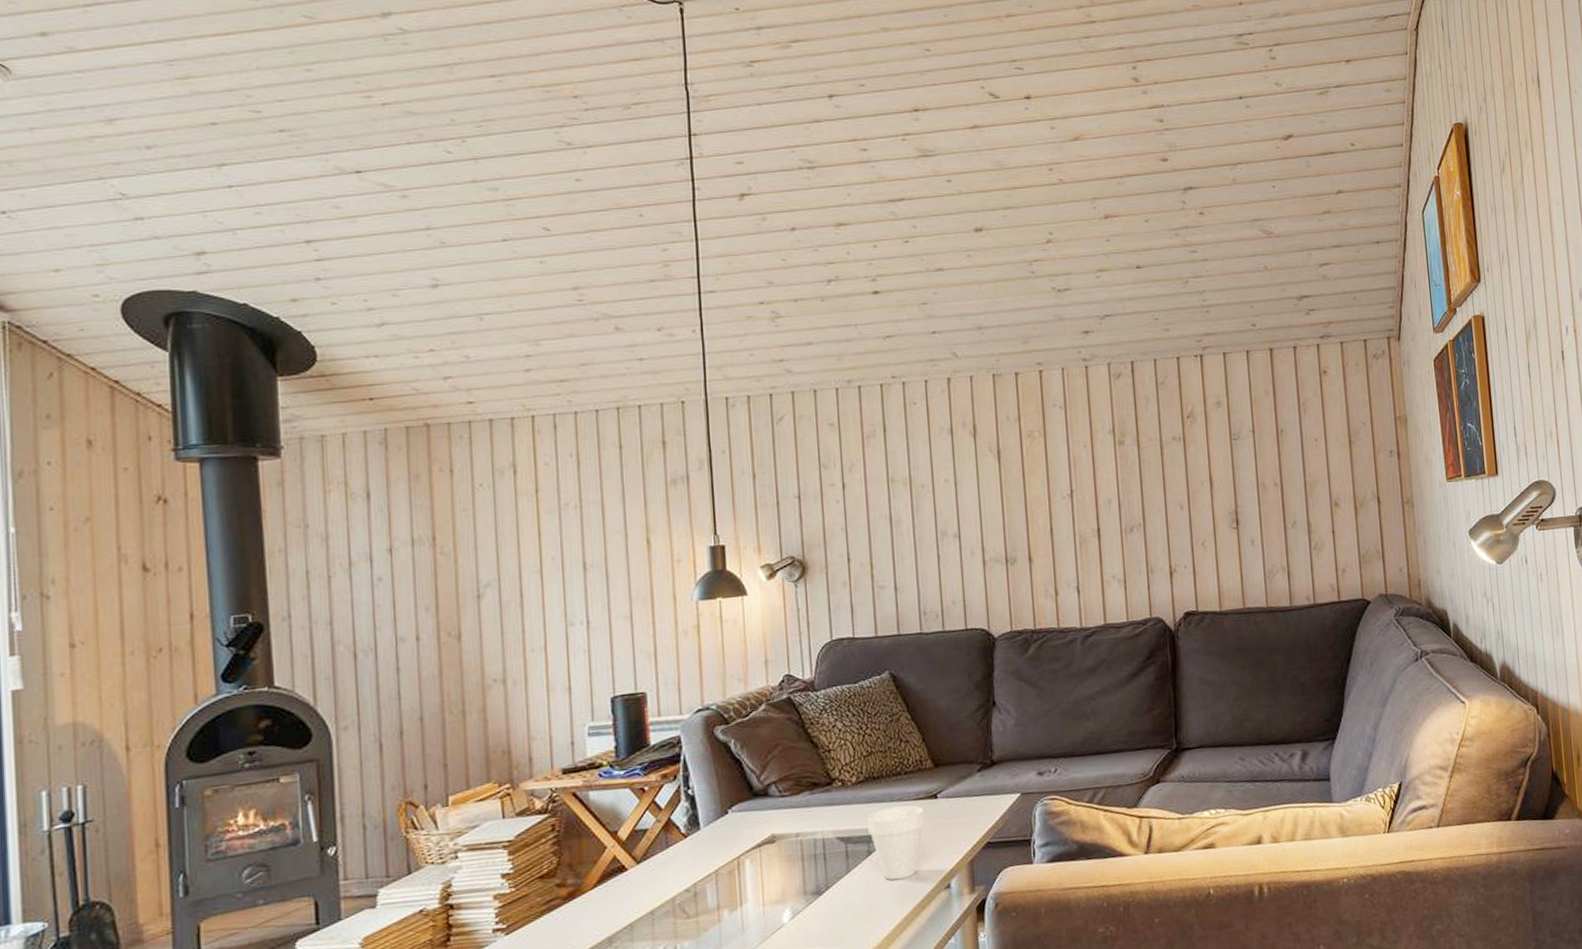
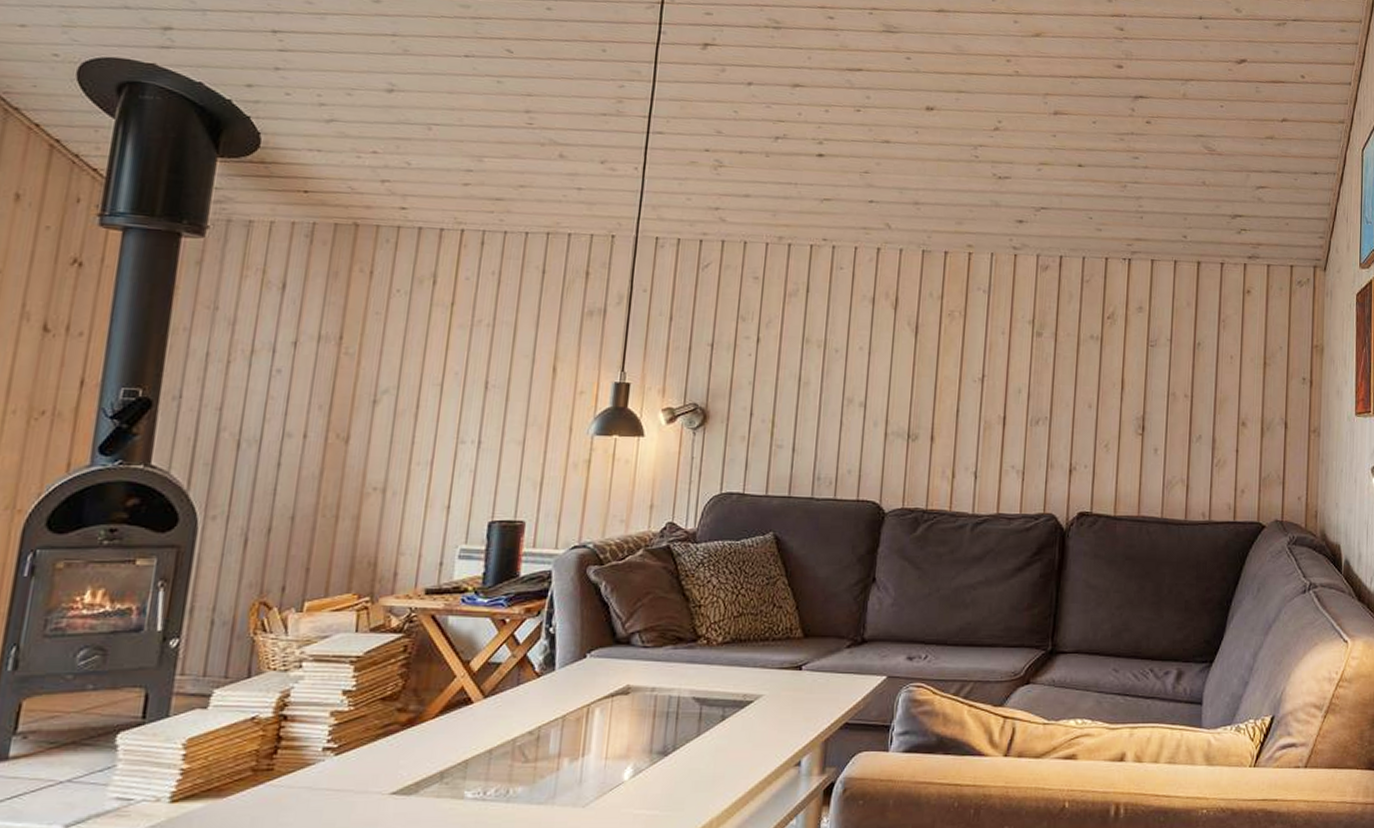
cup: present [867,805,925,881] -> none [726,674,786,751]

